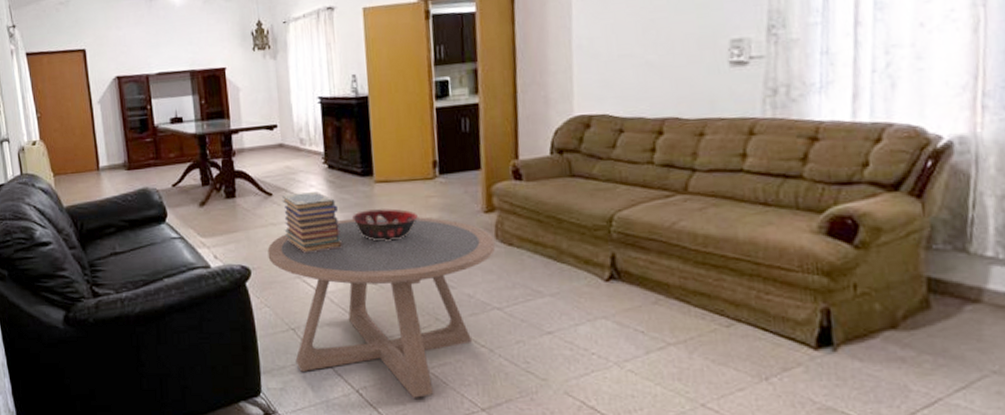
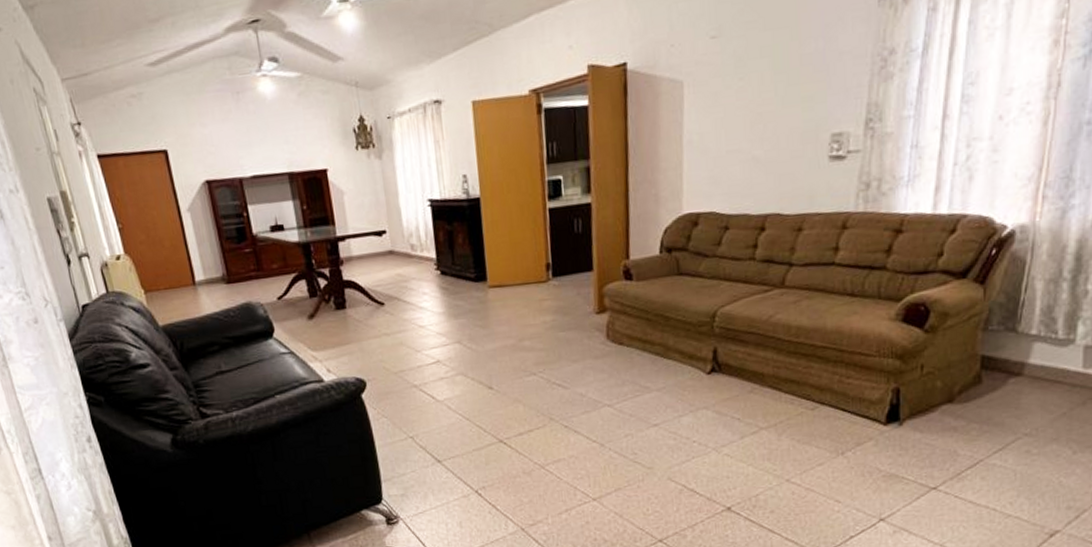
coffee table: present [267,216,496,398] -> none [382,320,607,494]
book stack: present [281,191,343,254] -> none [394,298,459,363]
decorative bowl: present [352,209,418,242] -> none [467,313,532,347]

